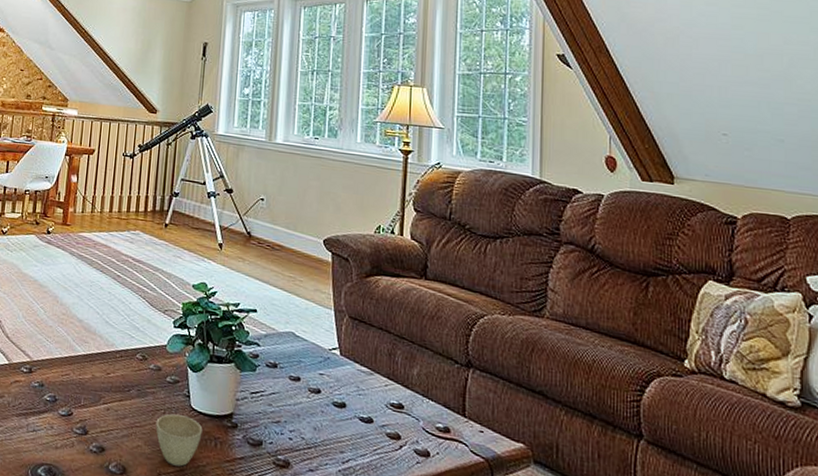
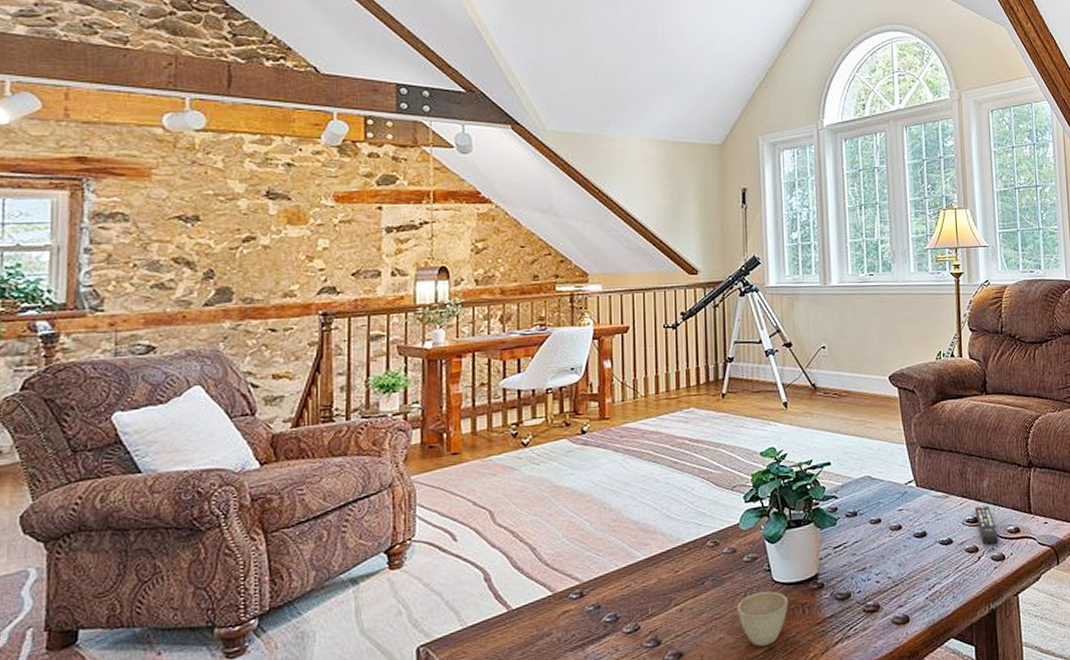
remote control: none [401,392,424,438] -> present [975,505,998,545]

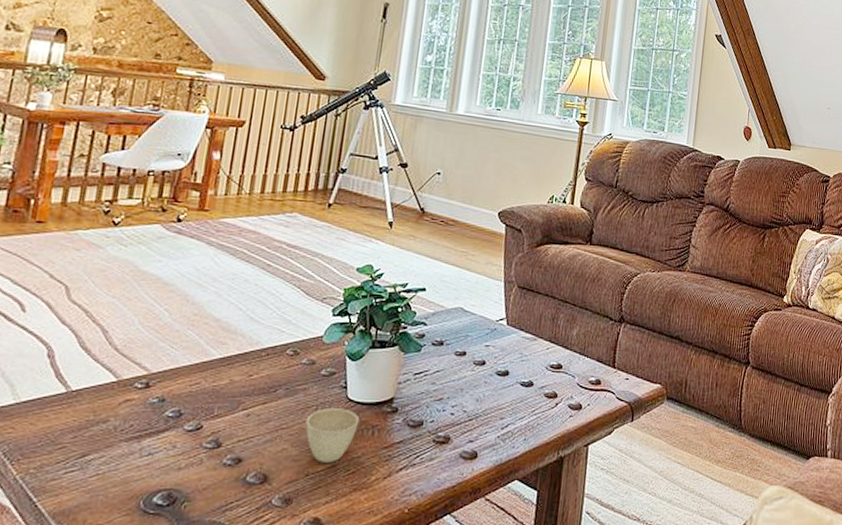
remote control: present [975,505,998,545] -> none [560,353,579,392]

